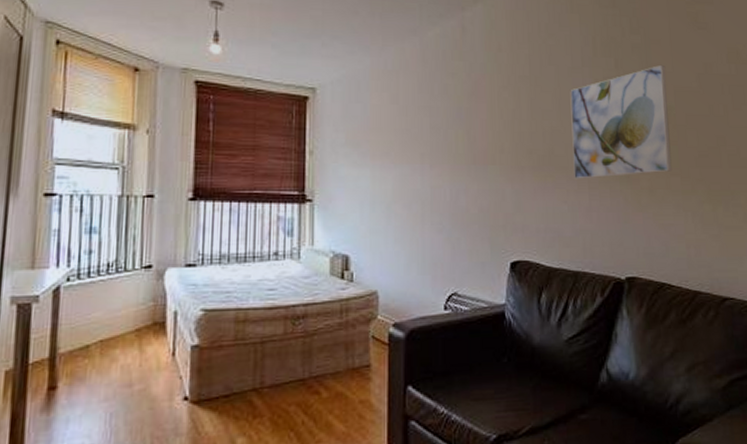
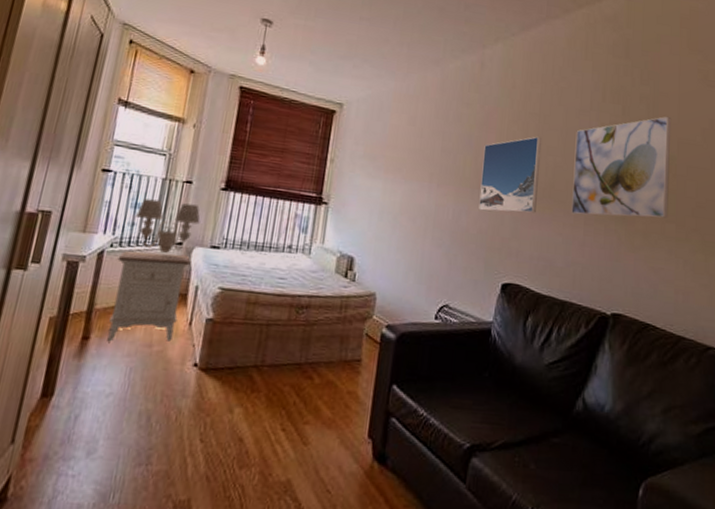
nightstand: none [78,278,165,389] -> present [107,251,191,342]
wall sconce: none [93,221,169,281] -> present [136,198,201,254]
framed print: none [475,101,538,187] -> present [478,136,542,213]

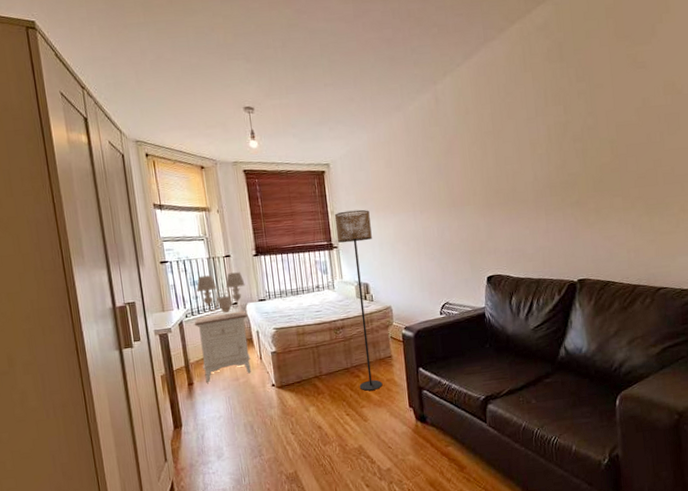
floor lamp: none [309,162,377,403] -> present [334,209,383,391]
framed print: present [478,136,542,213] -> none [452,151,504,224]
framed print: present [571,116,672,218] -> none [527,105,615,209]

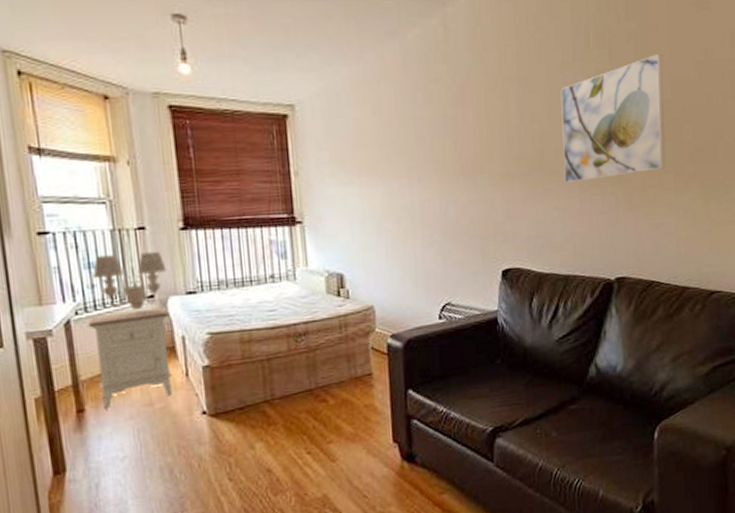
floor lamp: present [334,209,383,391] -> none [299,171,358,421]
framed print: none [527,105,615,209] -> present [560,53,666,184]

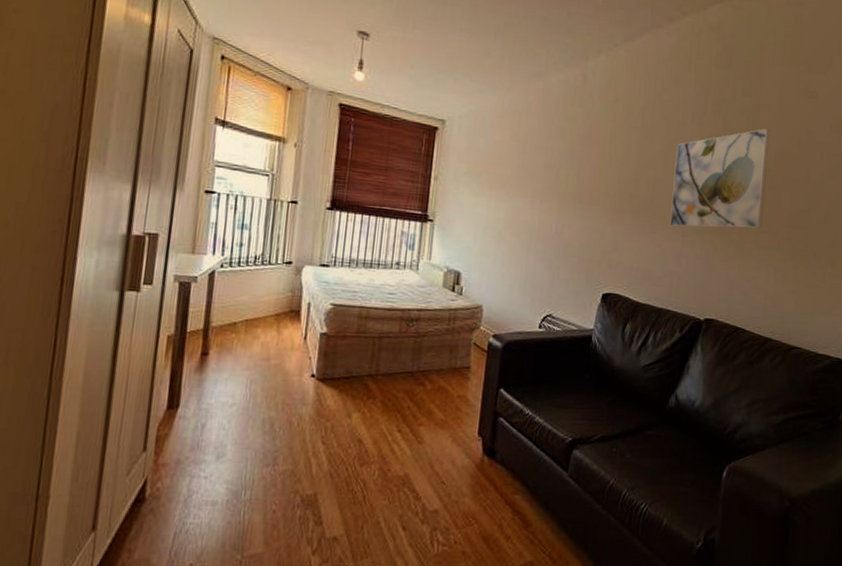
nightstand: present [88,307,172,410] -> none [226,271,302,357]
wall sconce: present [93,252,167,311] -> none [244,219,308,273]

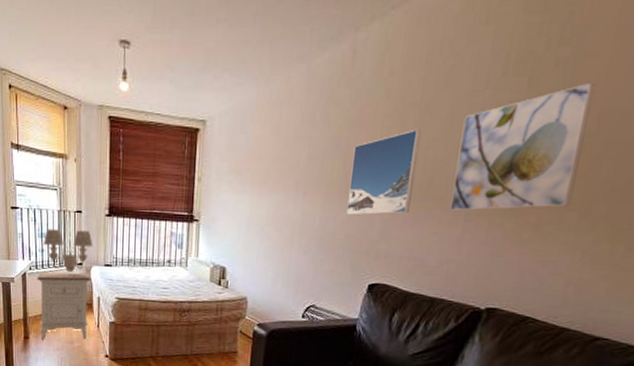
nightstand: none [226,271,302,357] -> present [37,272,91,340]
wall sconce: none [244,219,308,273] -> present [44,229,93,273]
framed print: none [580,150,644,226] -> present [346,129,422,216]

